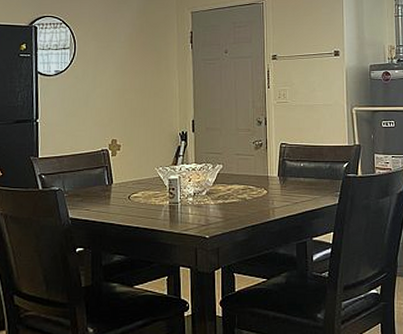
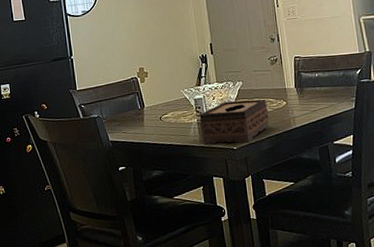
tissue box: none [171,185,247,232] -> present [199,99,270,144]

